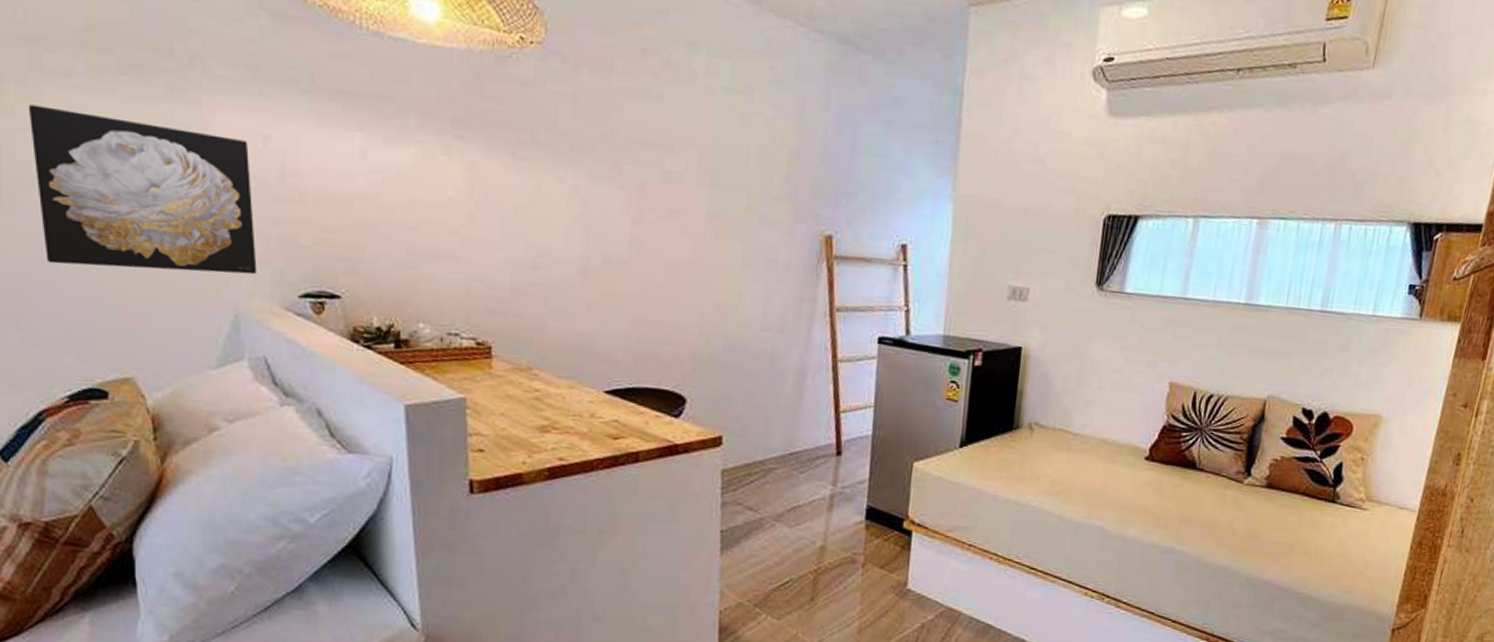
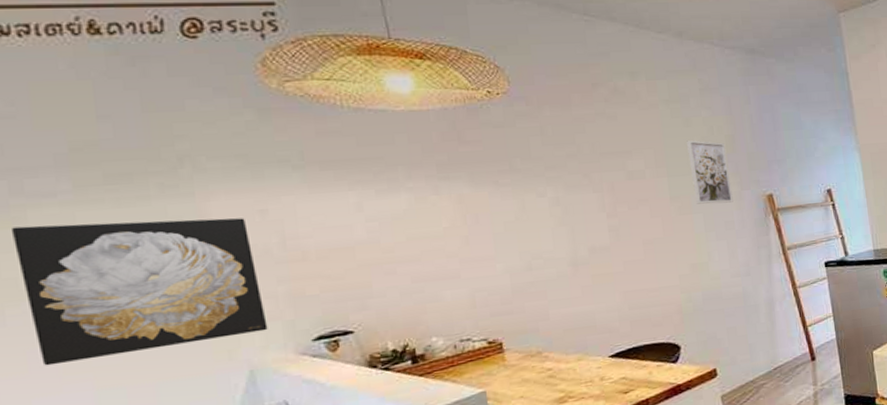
wall art: none [737,145,787,236] -> present [687,140,733,204]

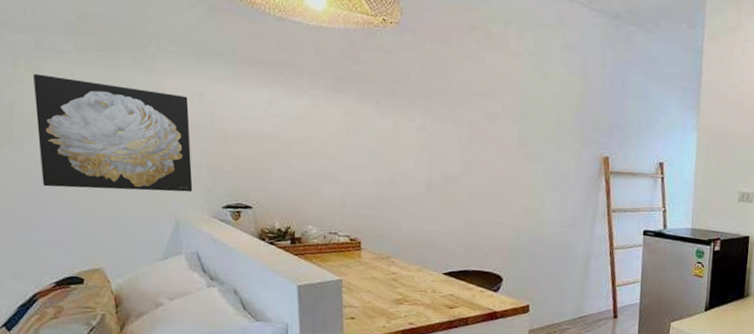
wall art: present [687,140,733,204] -> none [539,93,575,158]

